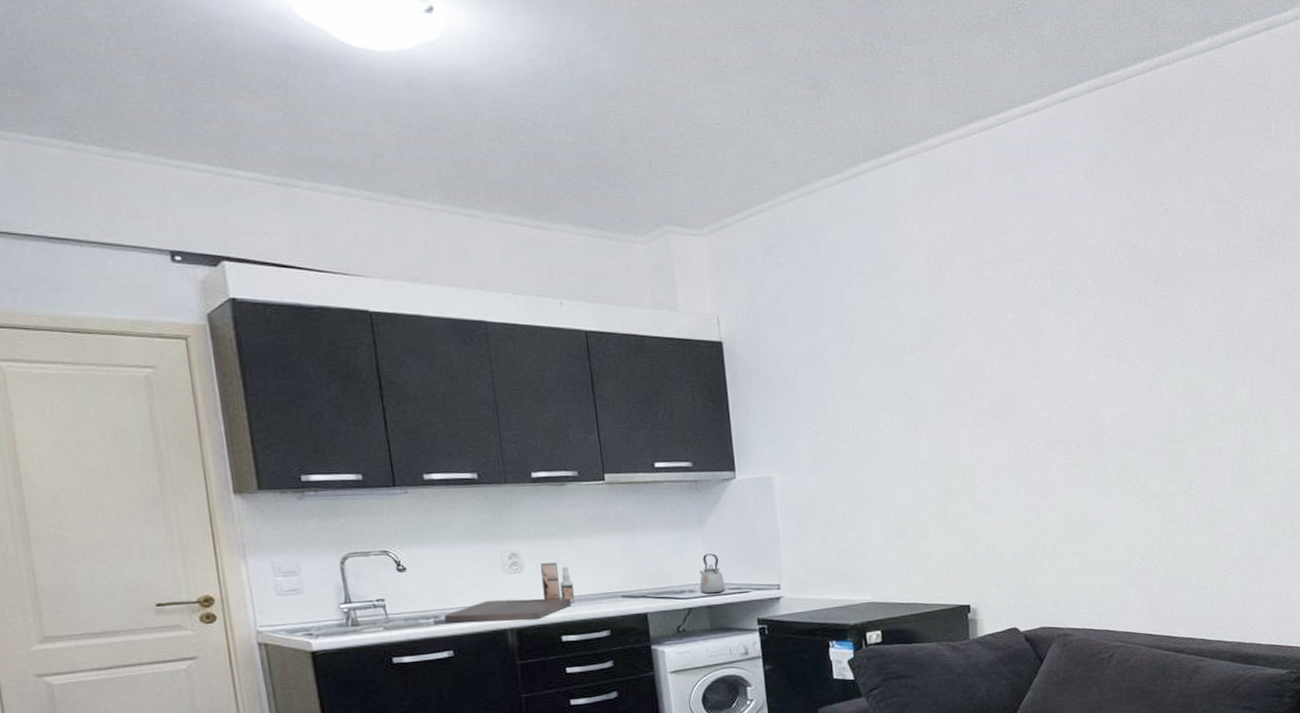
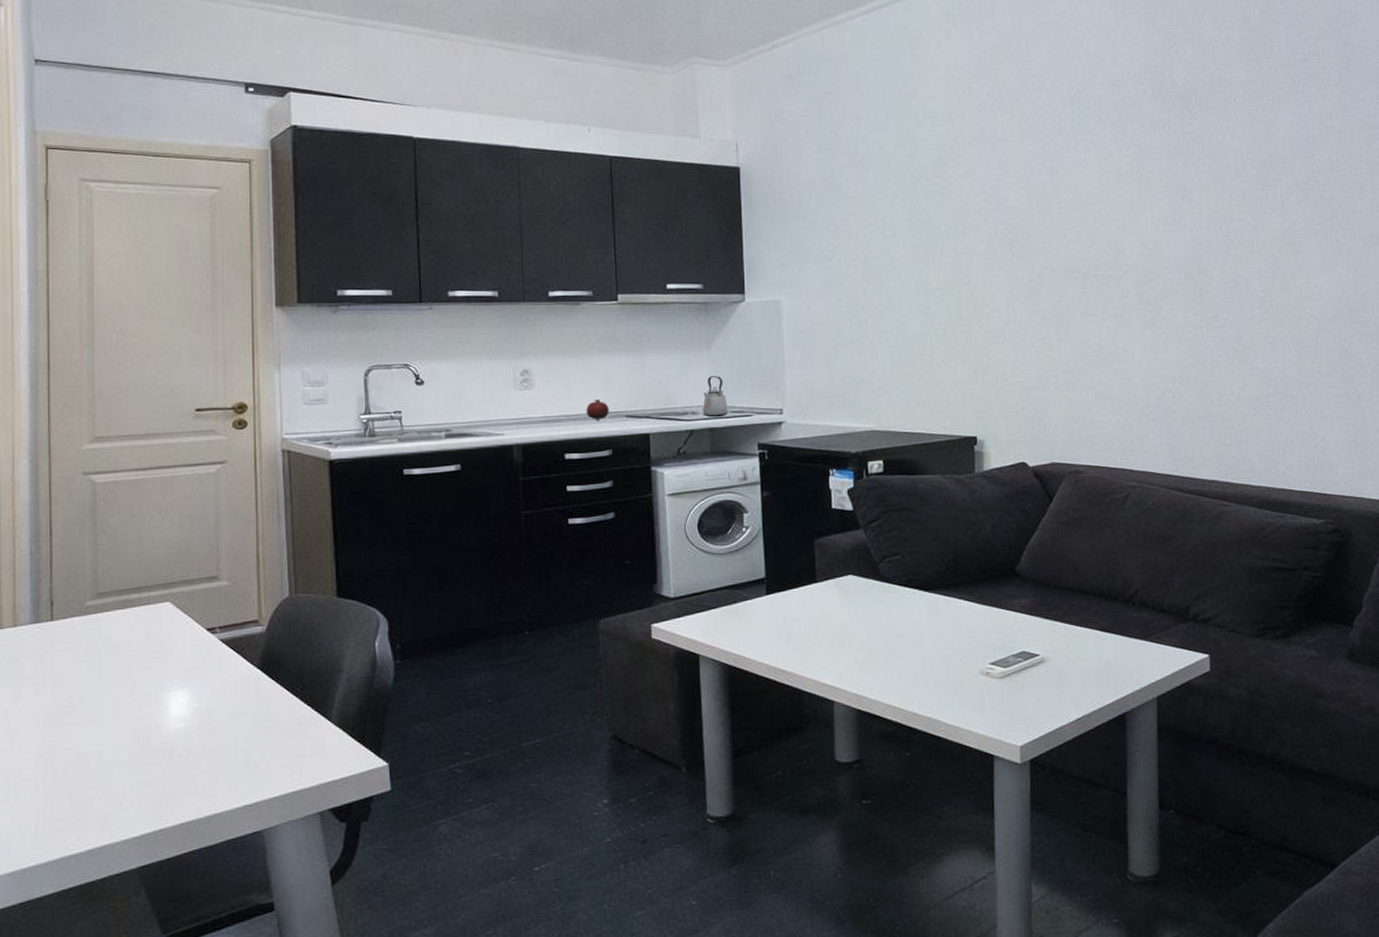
cutting board: present [444,597,572,624] -> none [455,415,577,438]
spray bottle: present [541,562,575,604] -> none [550,380,581,422]
fruit: none [580,581,604,601] -> present [586,399,609,420]

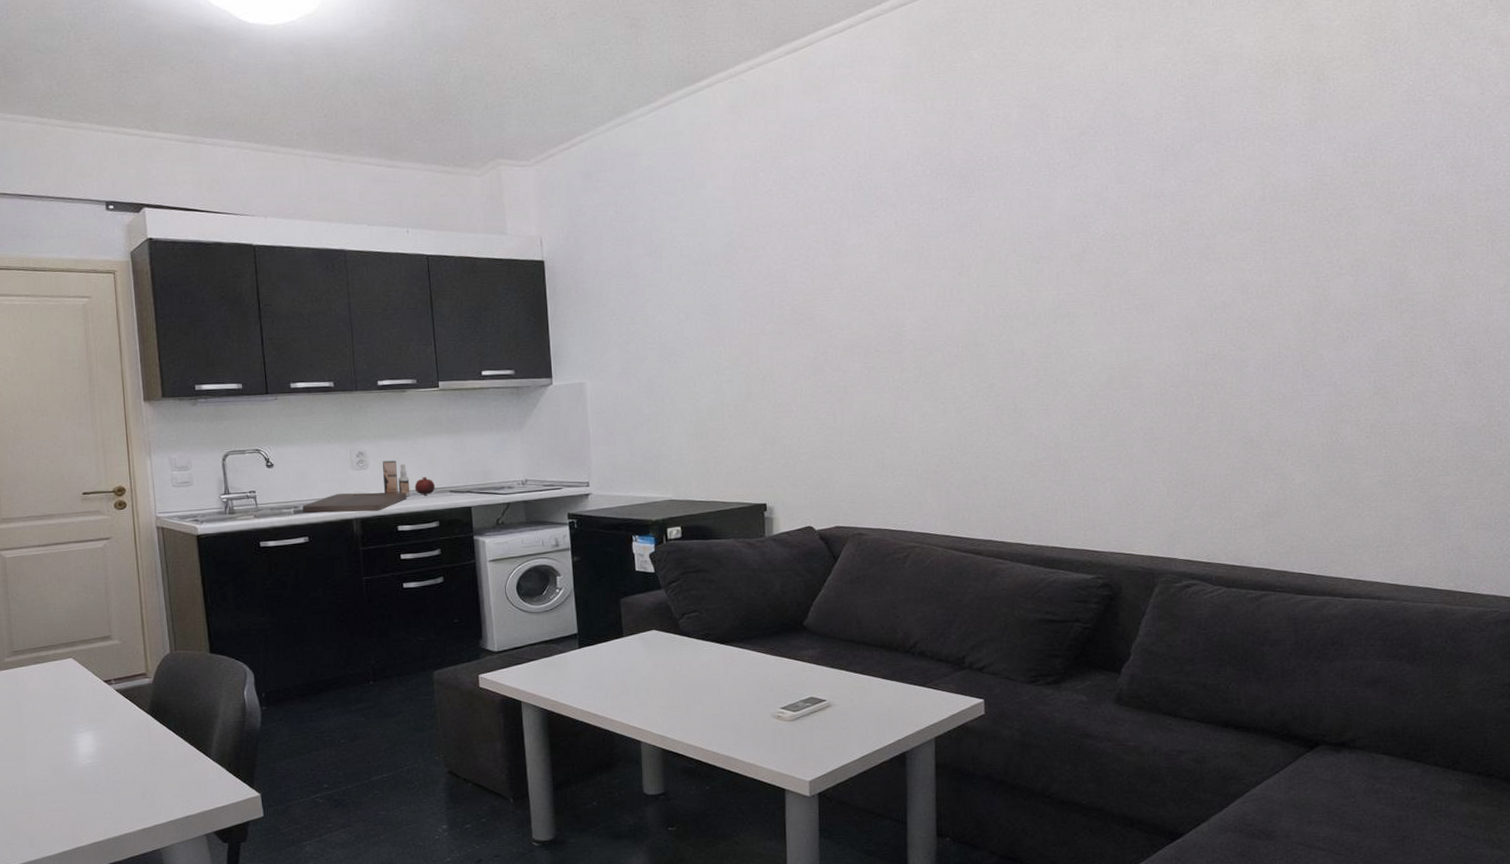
cutting board: none [455,415,577,438] -> present [302,492,407,513]
spray bottle: none [550,380,581,422] -> present [383,460,411,497]
kettle: present [702,376,728,418] -> none [517,453,540,491]

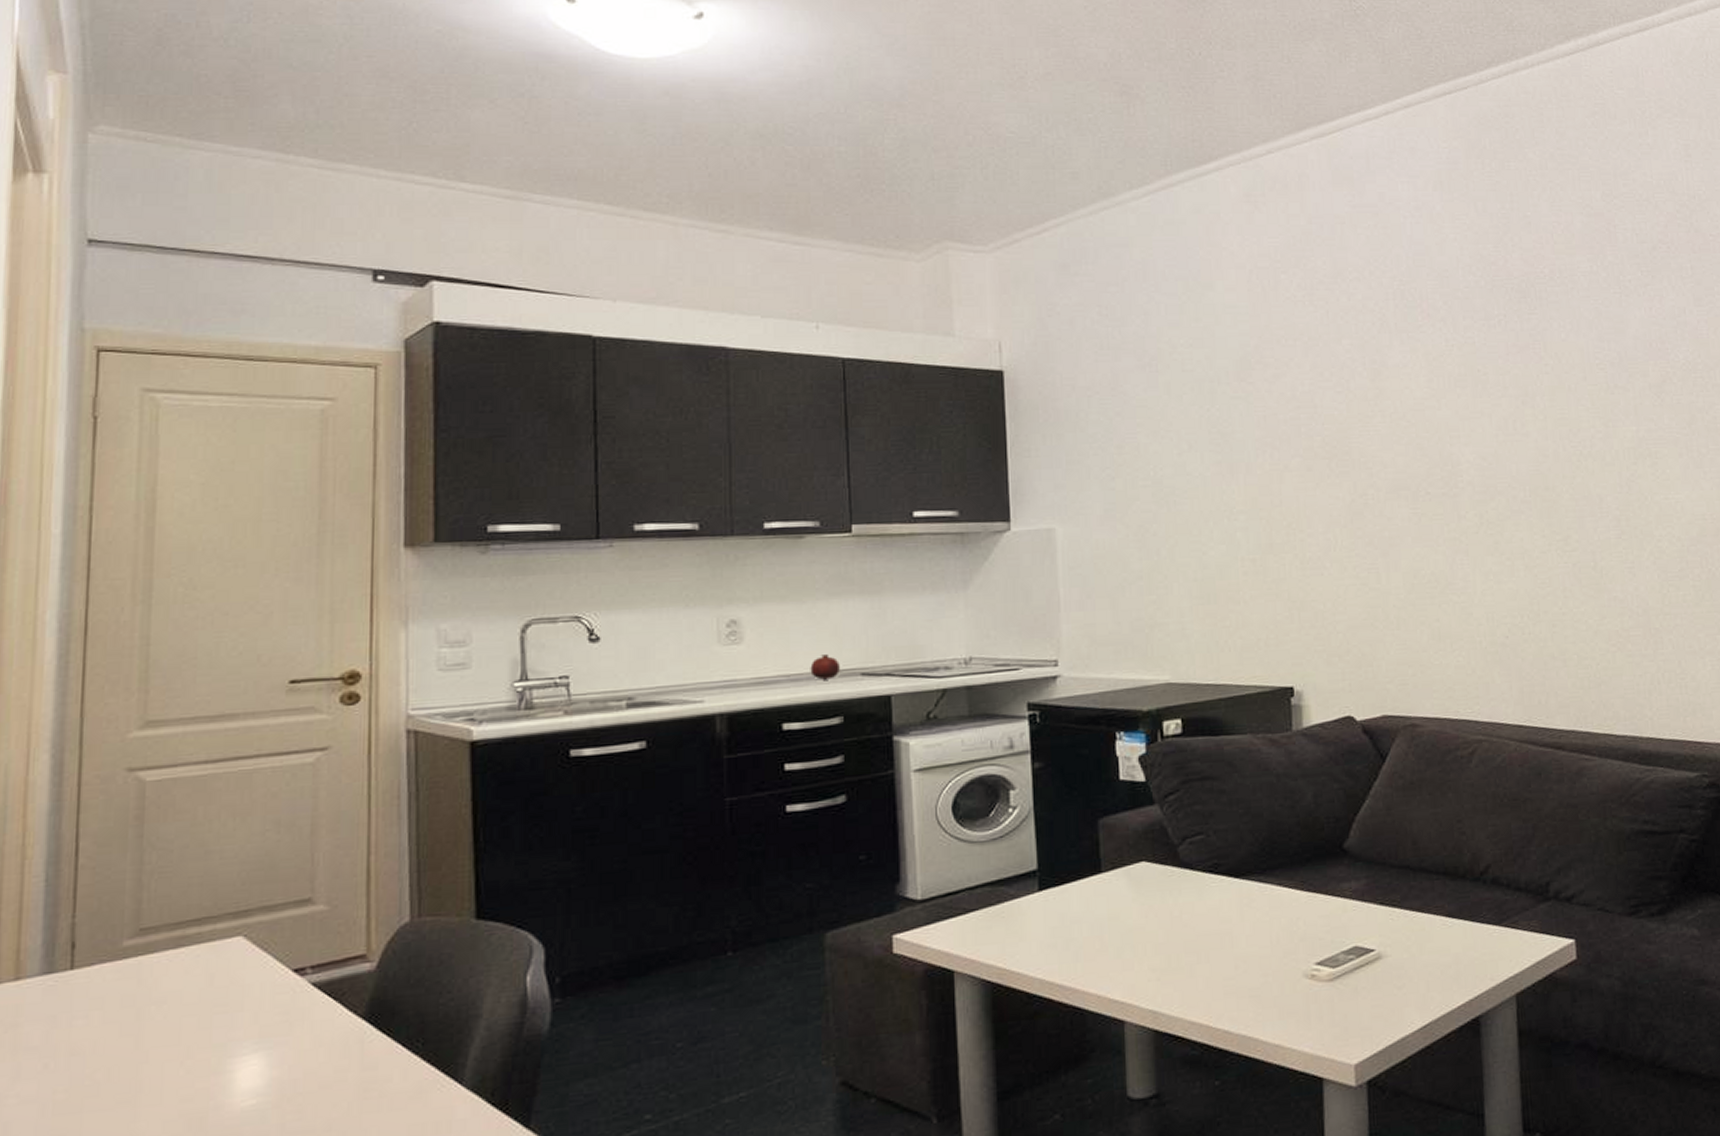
cutting board: present [302,492,407,513] -> none [640,675,799,707]
spray bottle: present [383,460,411,497] -> none [765,632,804,683]

